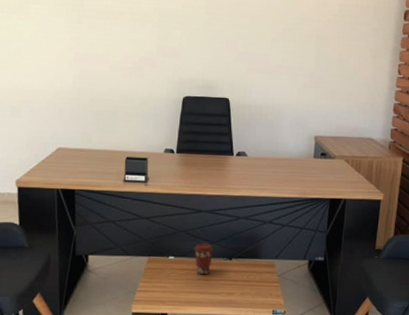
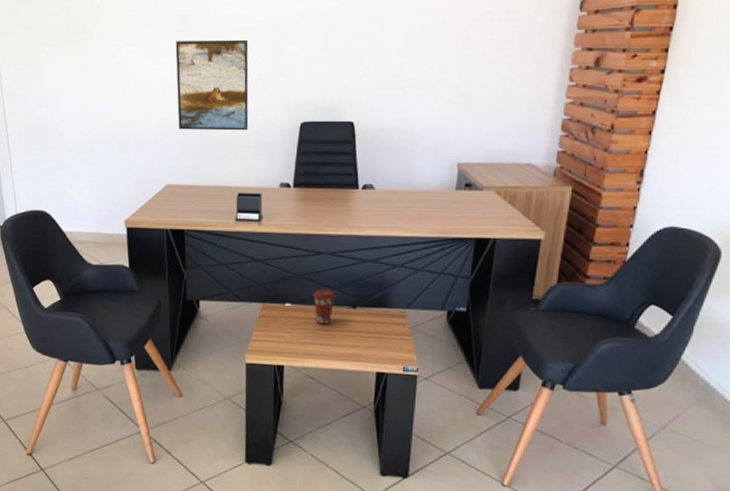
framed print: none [69,19,137,102] -> present [175,39,249,131]

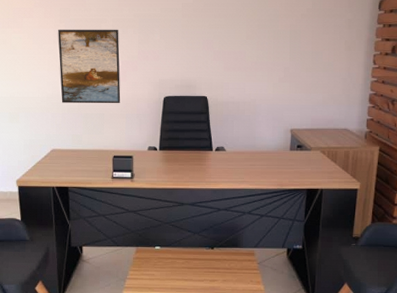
coffee cup: present [313,289,336,325] -> none [178,234,197,264]

